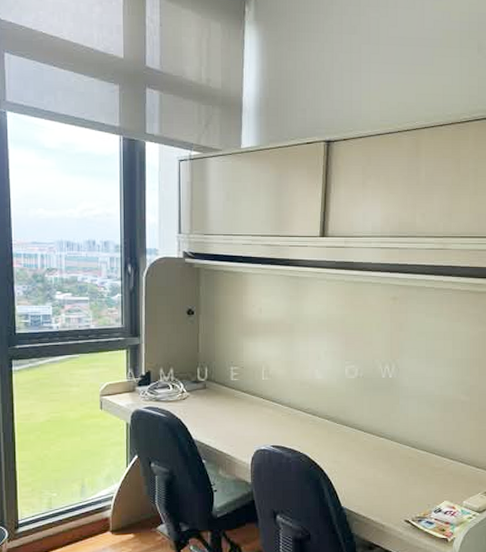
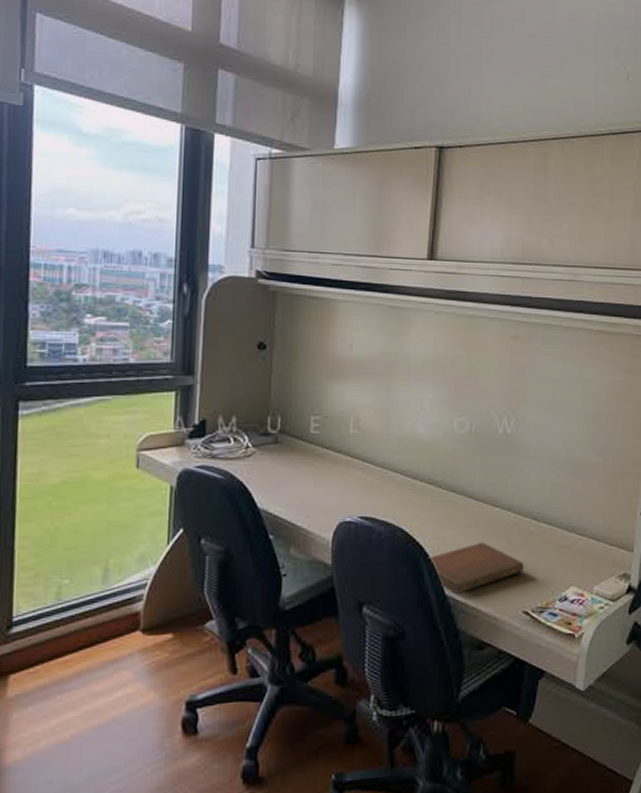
notebook: none [327,465,406,507] -> present [428,542,525,595]

